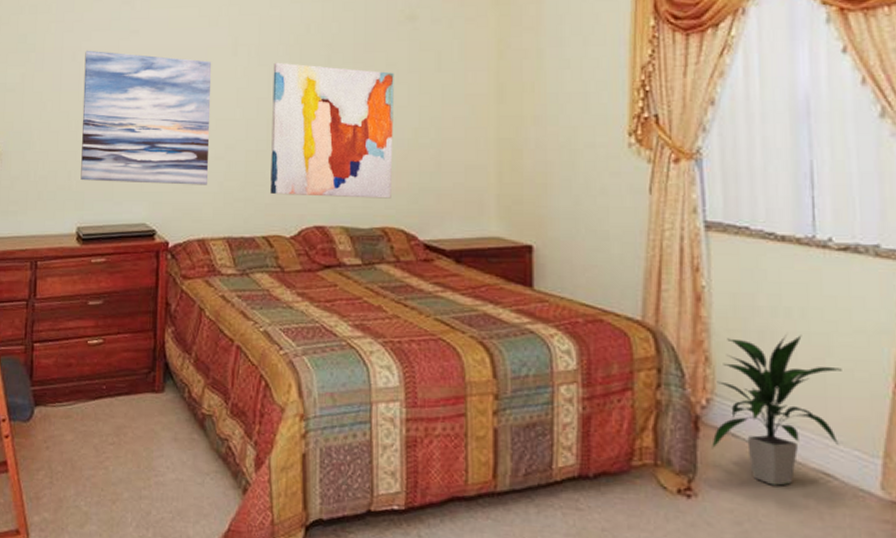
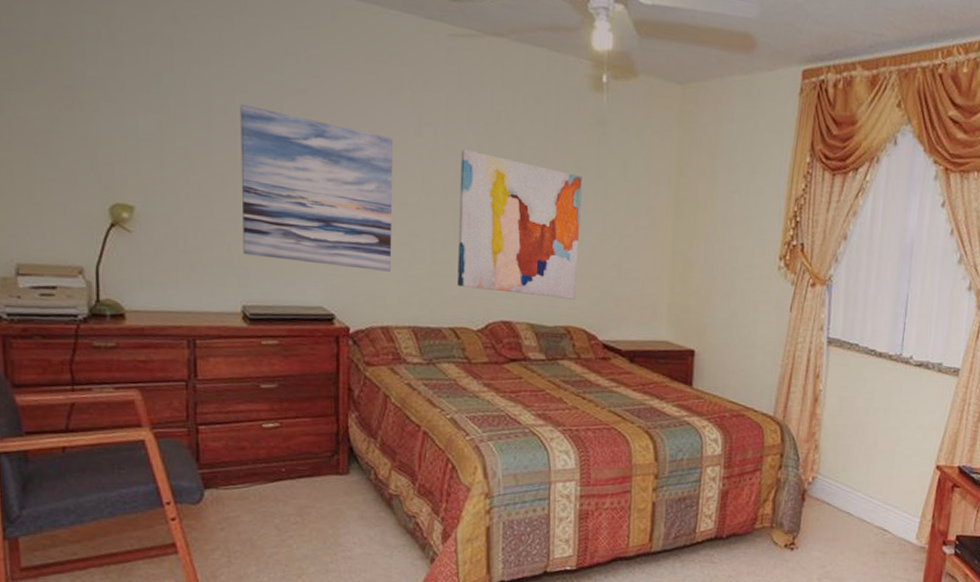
indoor plant: present [712,334,842,486] -> none [812,429,905,539]

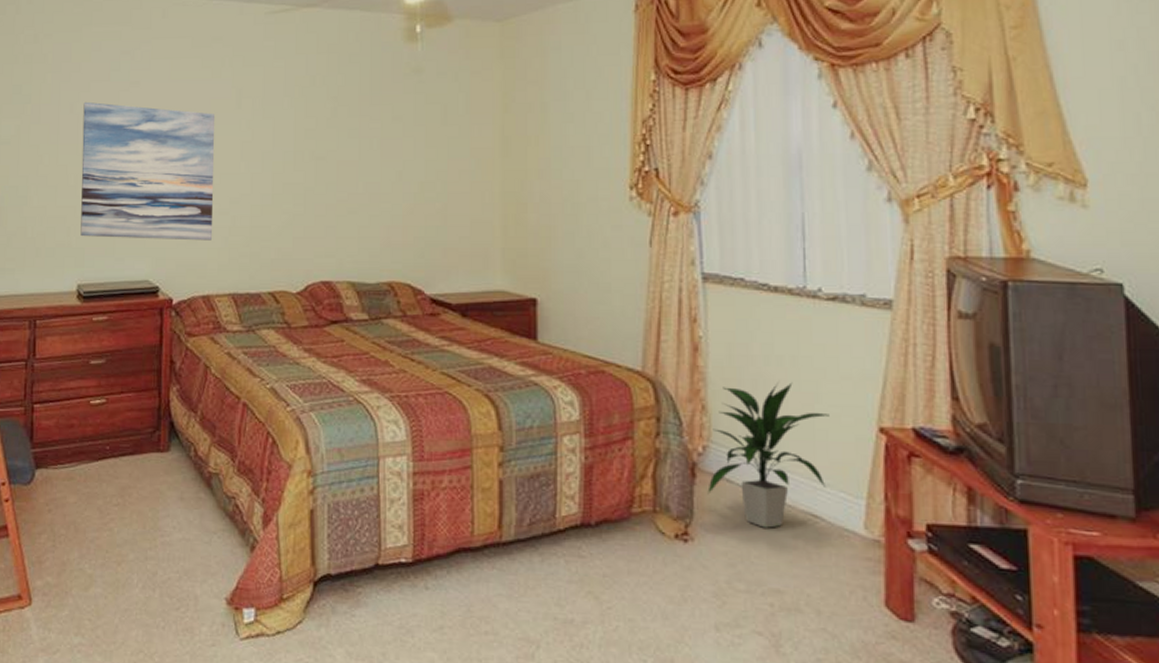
wall art: present [457,149,582,300] -> none [276,115,400,253]
indoor plant: none [812,429,905,539] -> present [707,382,830,528]

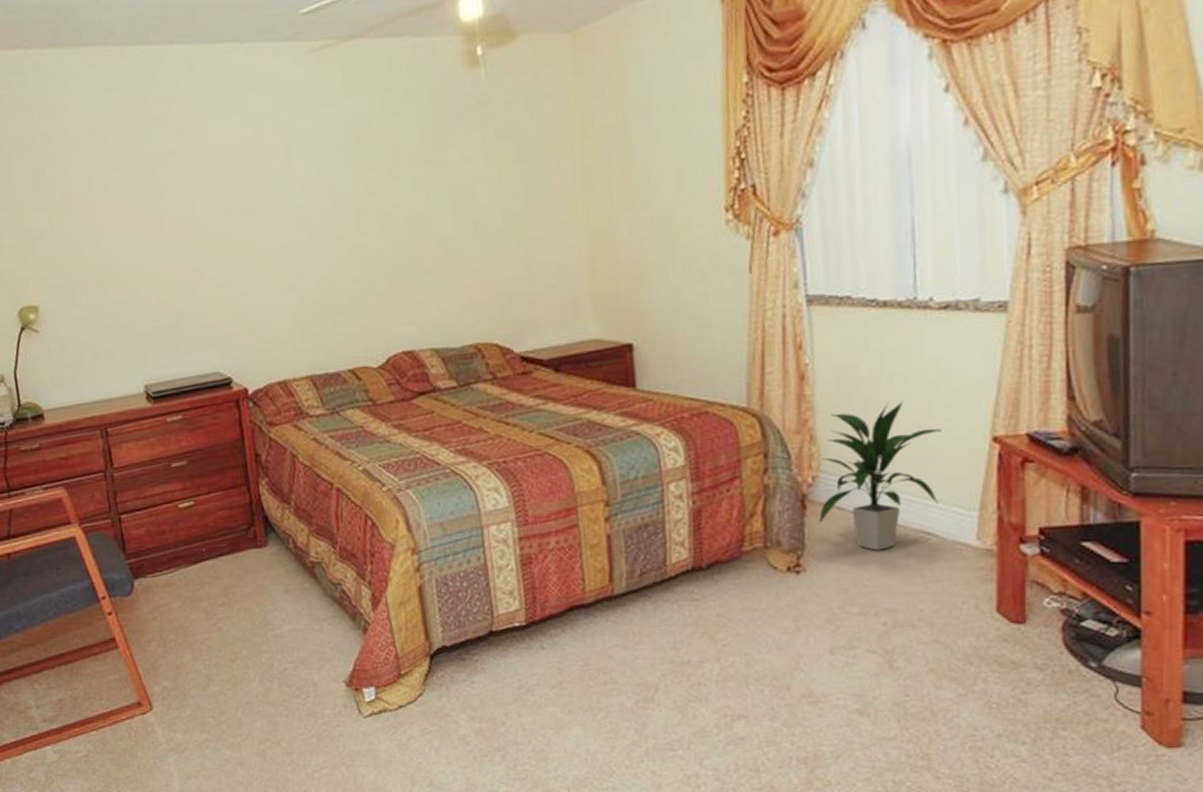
wall art: present [80,101,216,241] -> none [117,177,281,333]

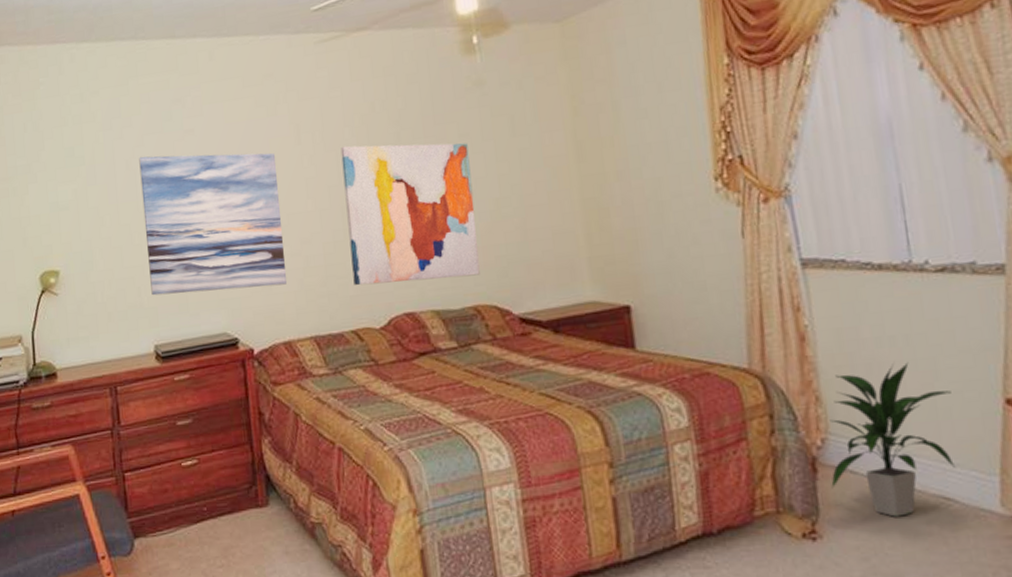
wall art: none [117,177,281,333] -> present [139,153,288,296]
wall art: none [335,168,481,323] -> present [340,143,480,286]

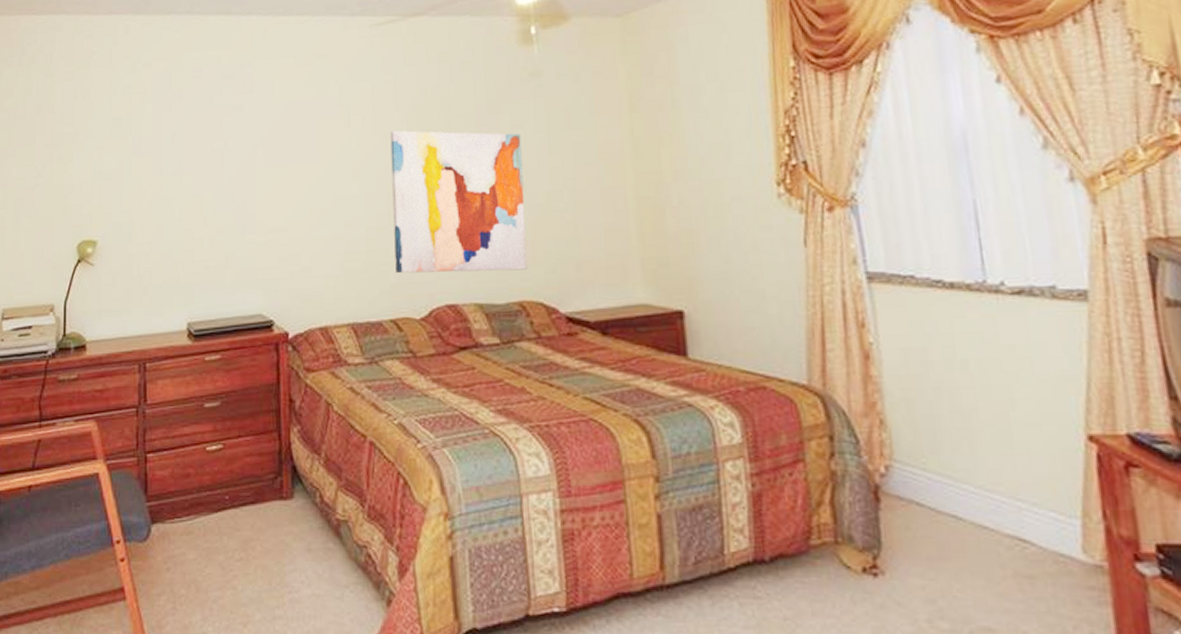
wall art: present [139,153,288,296] -> none [186,130,328,272]
indoor plant: present [829,362,957,517] -> none [894,389,1033,557]

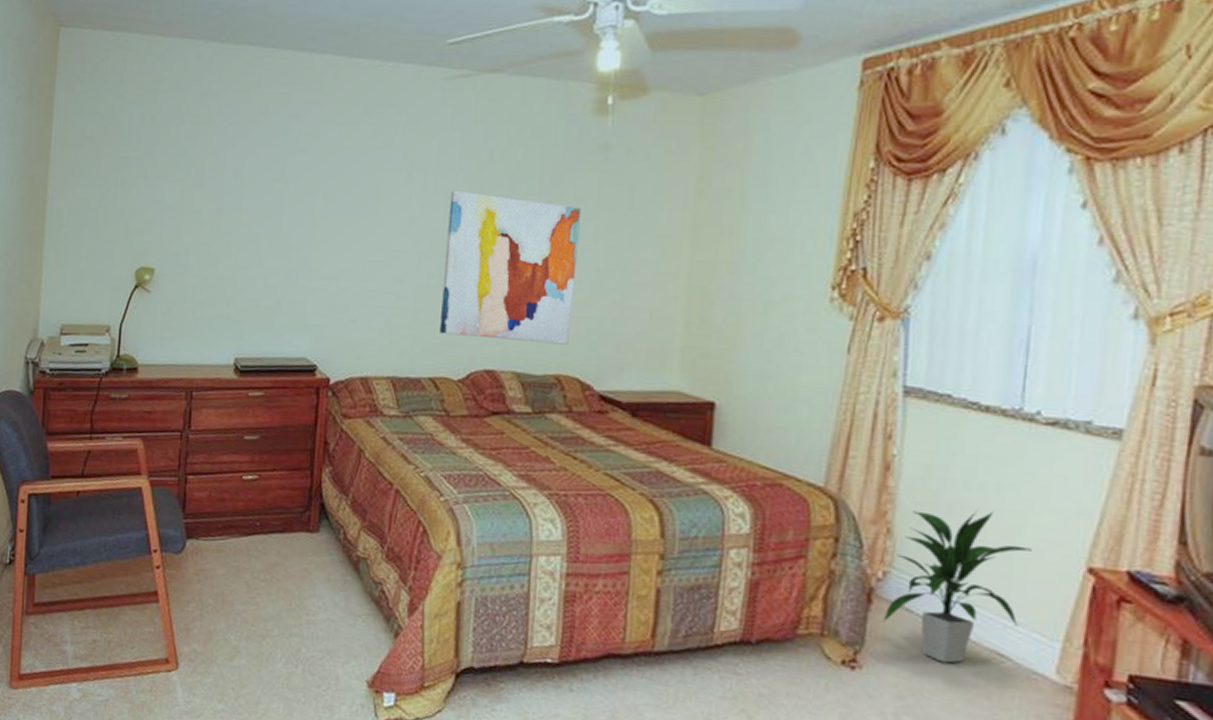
indoor plant: none [894,389,1033,557] -> present [883,510,1032,664]

